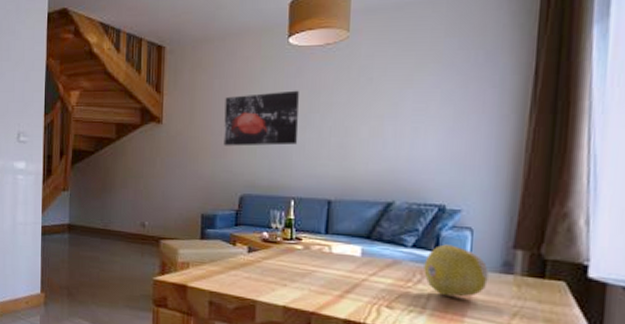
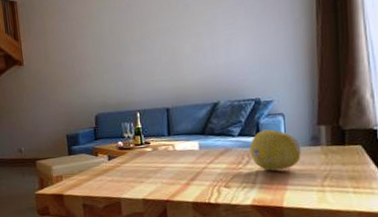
wall art: present [223,90,299,146] -> none [72,22,136,77]

